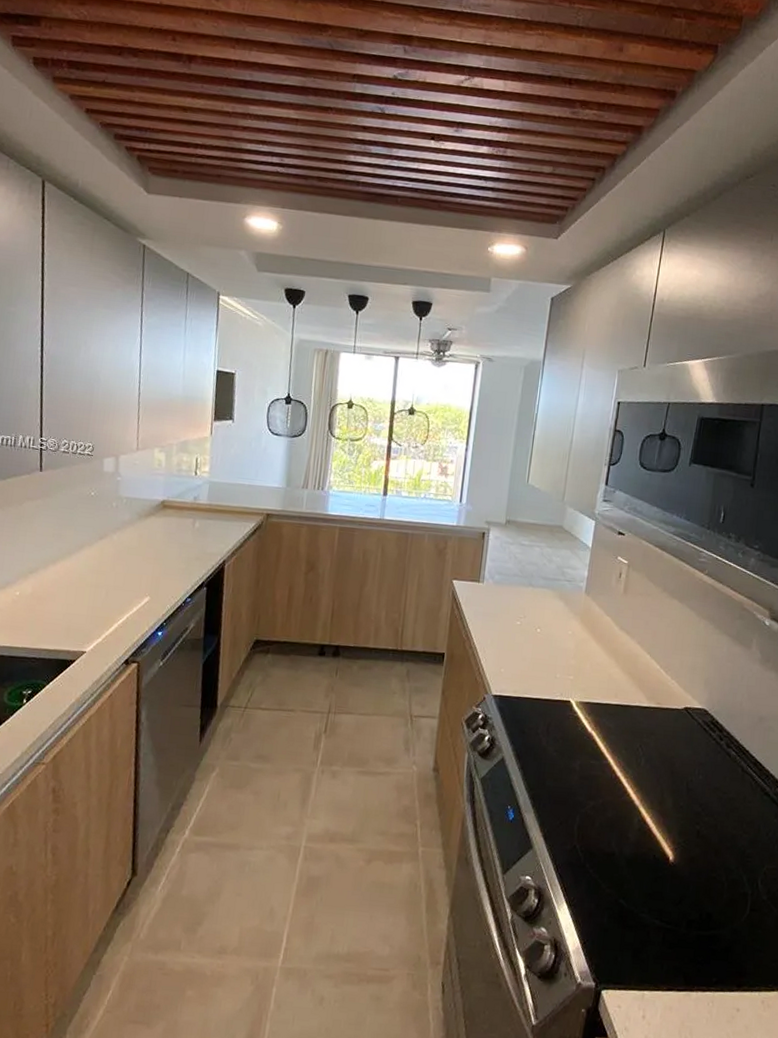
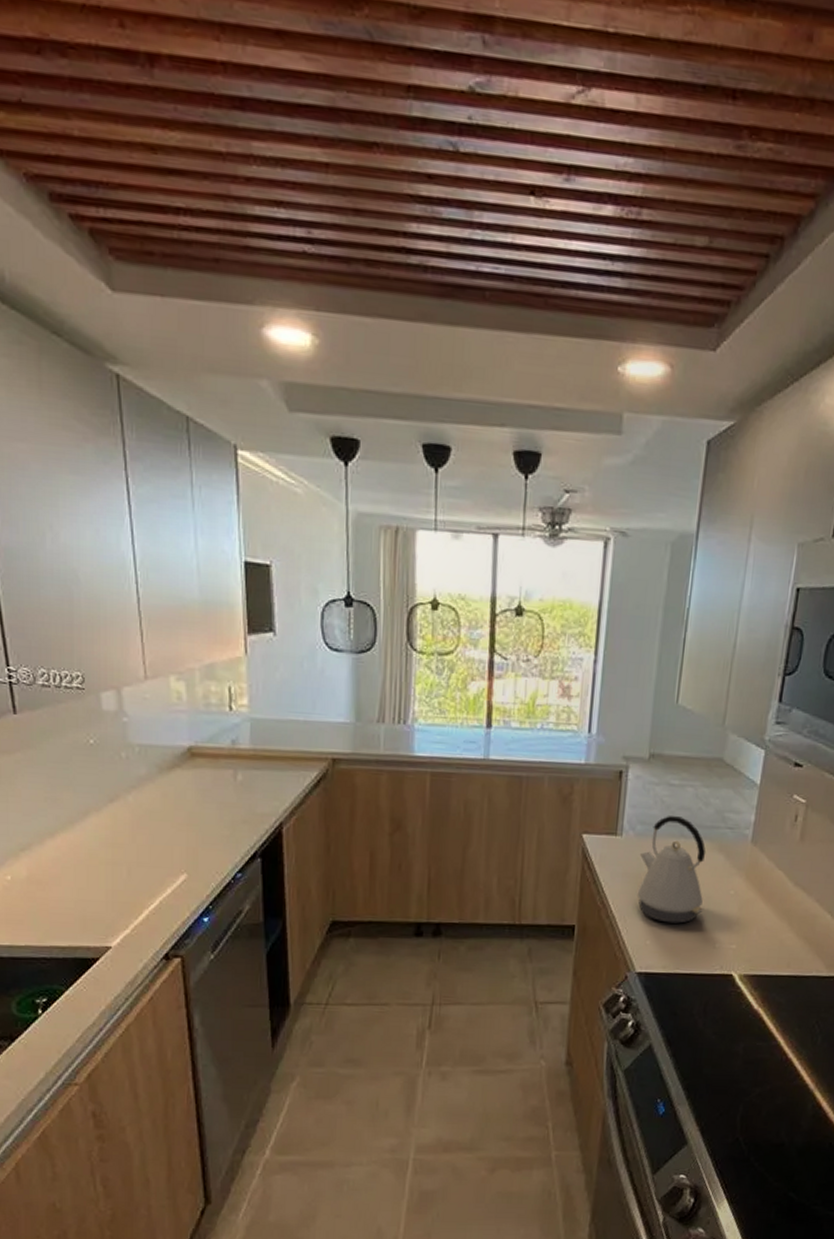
kettle: none [494,569,550,656] -> present [637,816,706,924]

